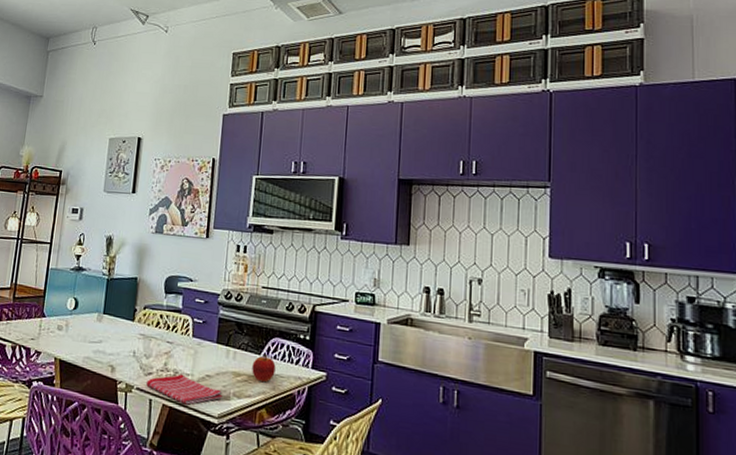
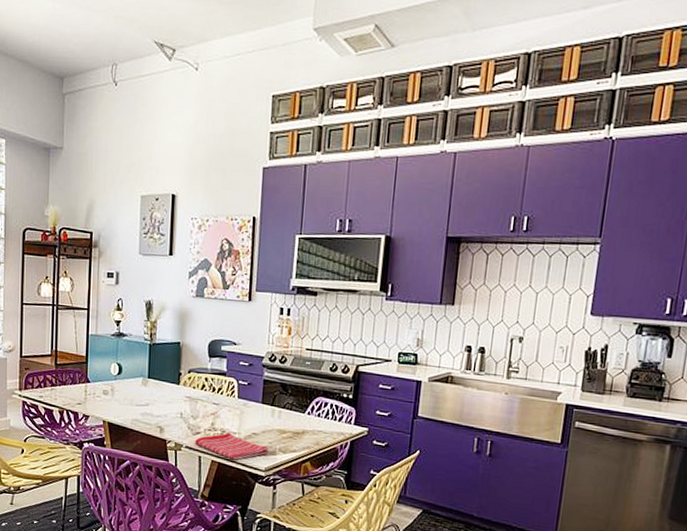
apple: present [252,354,276,383] -> none [296,413,320,439]

